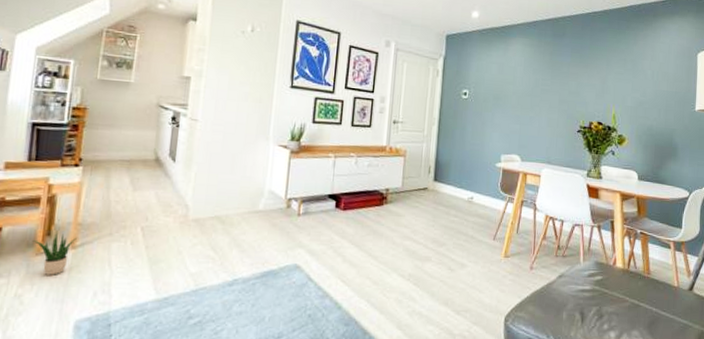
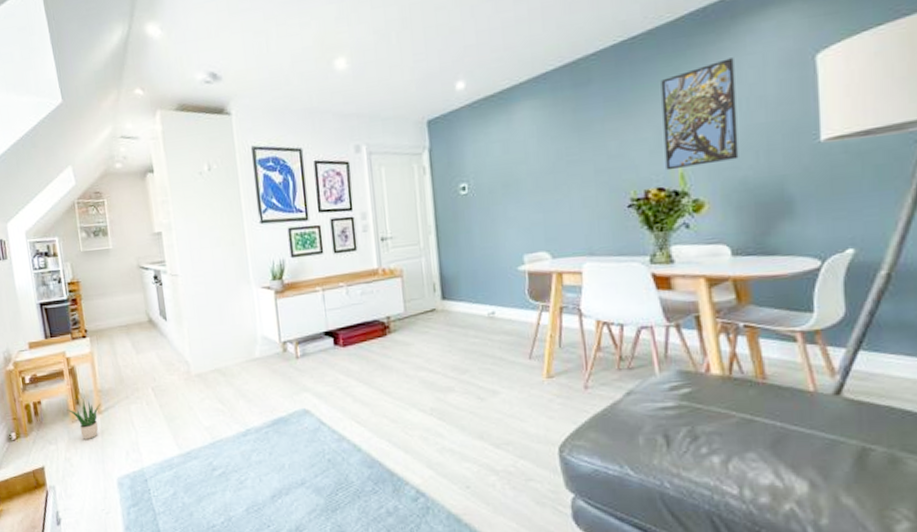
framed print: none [605,42,653,112] -> present [661,58,739,171]

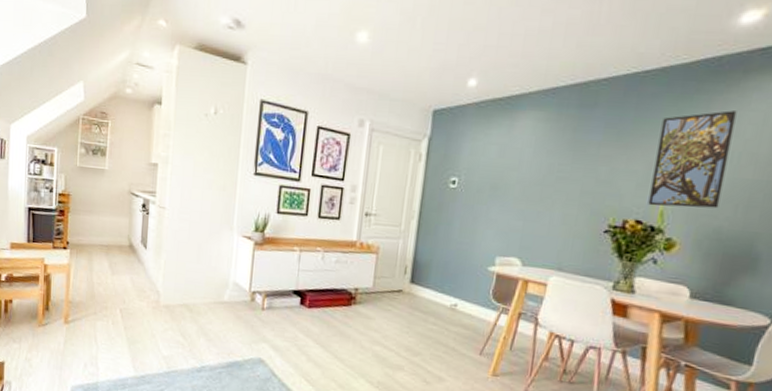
potted plant: present [67,399,101,439] -> none [35,306,69,345]

